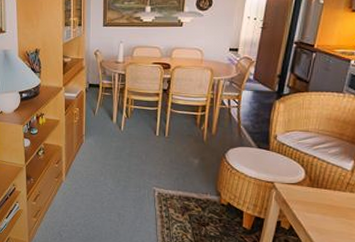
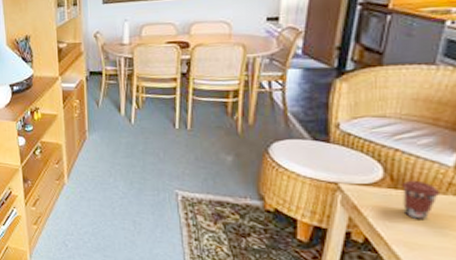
coffee cup: none [316,180,342,212] -> present [402,180,441,220]

